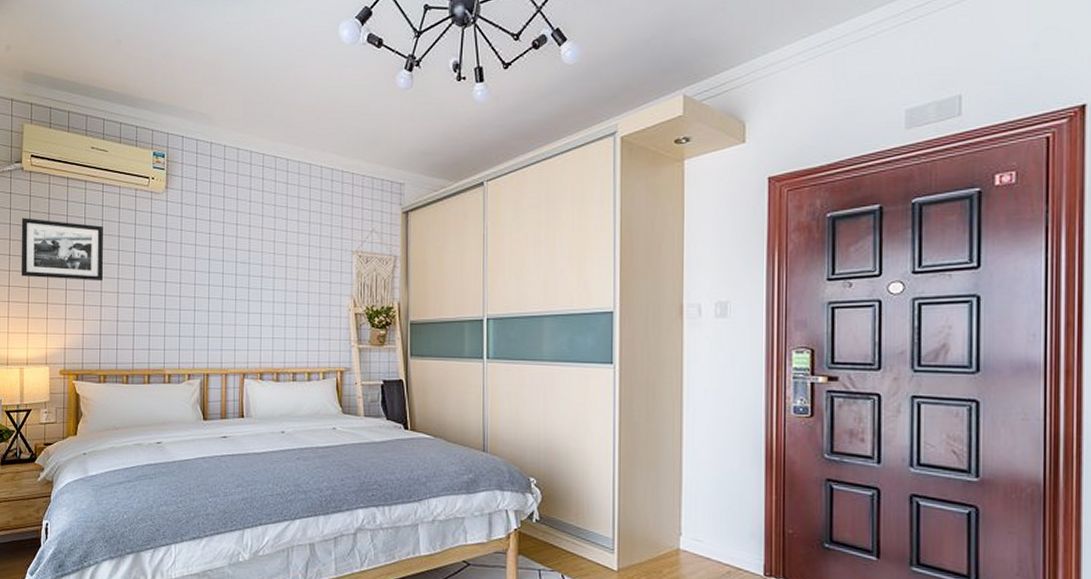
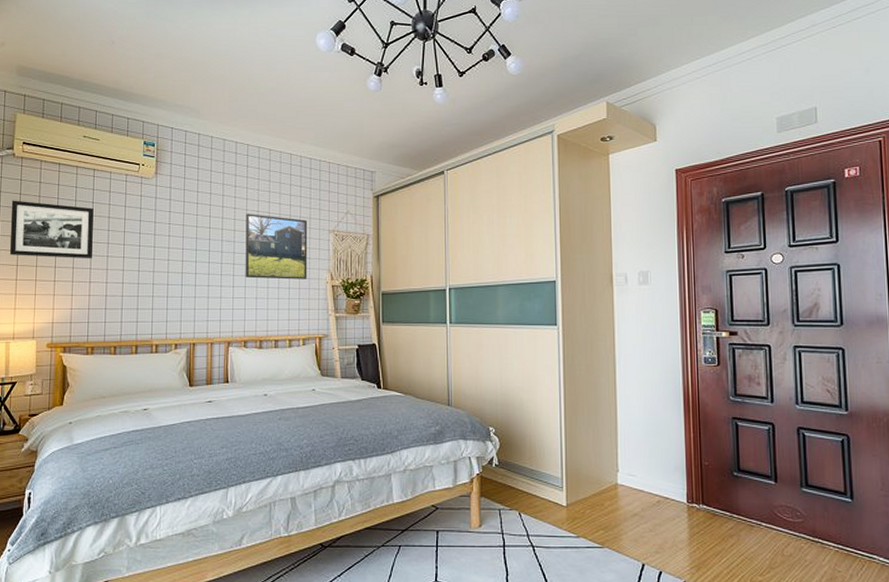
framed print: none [261,232,329,306] -> present [245,214,308,280]

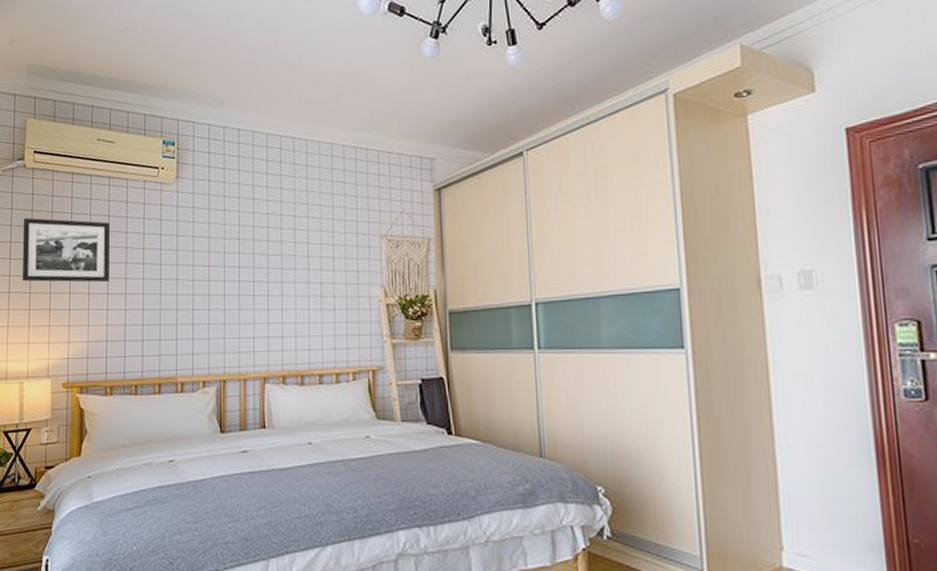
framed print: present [245,214,308,280] -> none [280,219,356,299]

